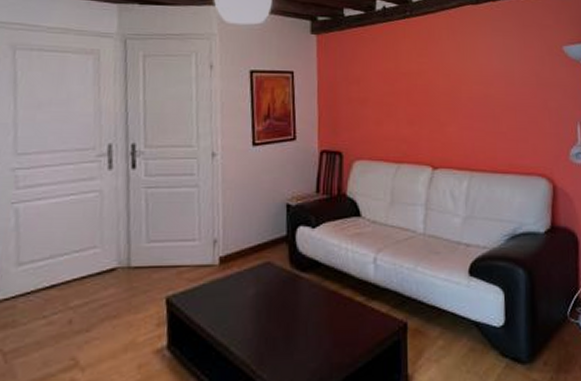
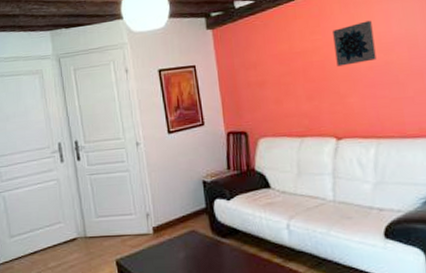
wall art: none [439,51,477,93] -> present [333,20,377,67]

